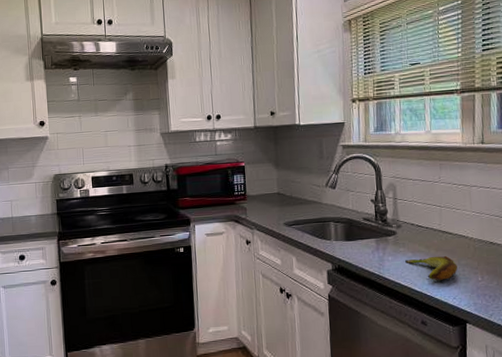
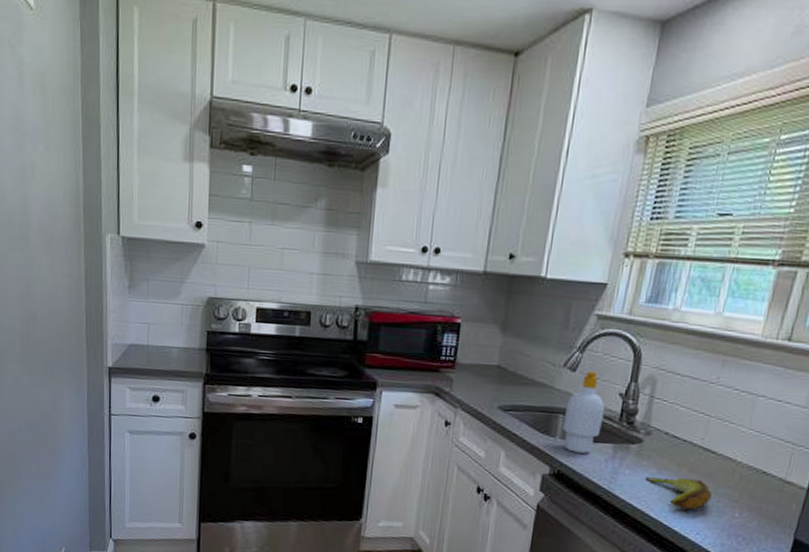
soap bottle: none [334,186,364,250] -> present [562,371,605,454]

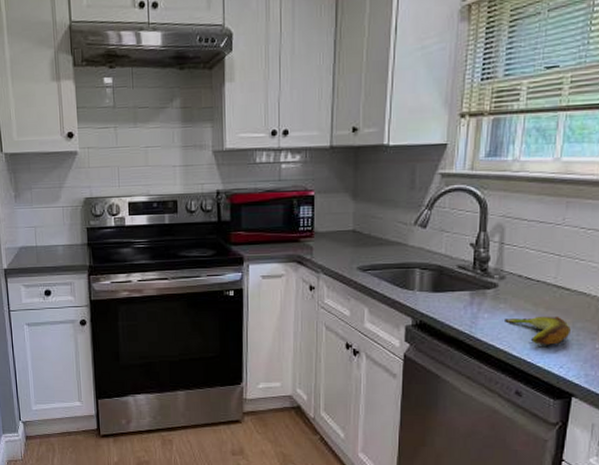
soap bottle: present [562,371,605,454] -> none [420,226,457,303]

